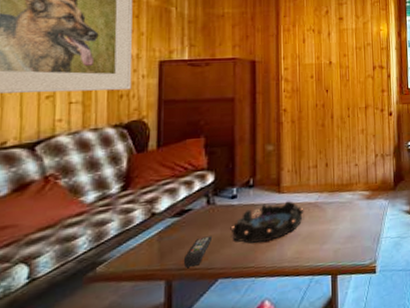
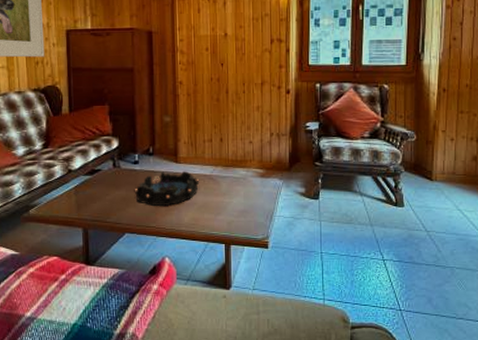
remote control: present [184,236,213,268] -> none [97,195,119,219]

